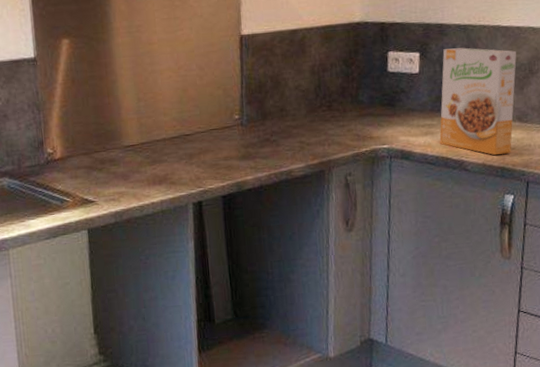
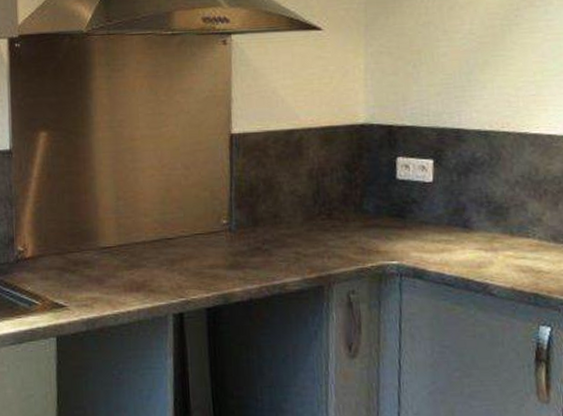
cereal box: present [439,47,517,156] -> none [459,156,549,280]

